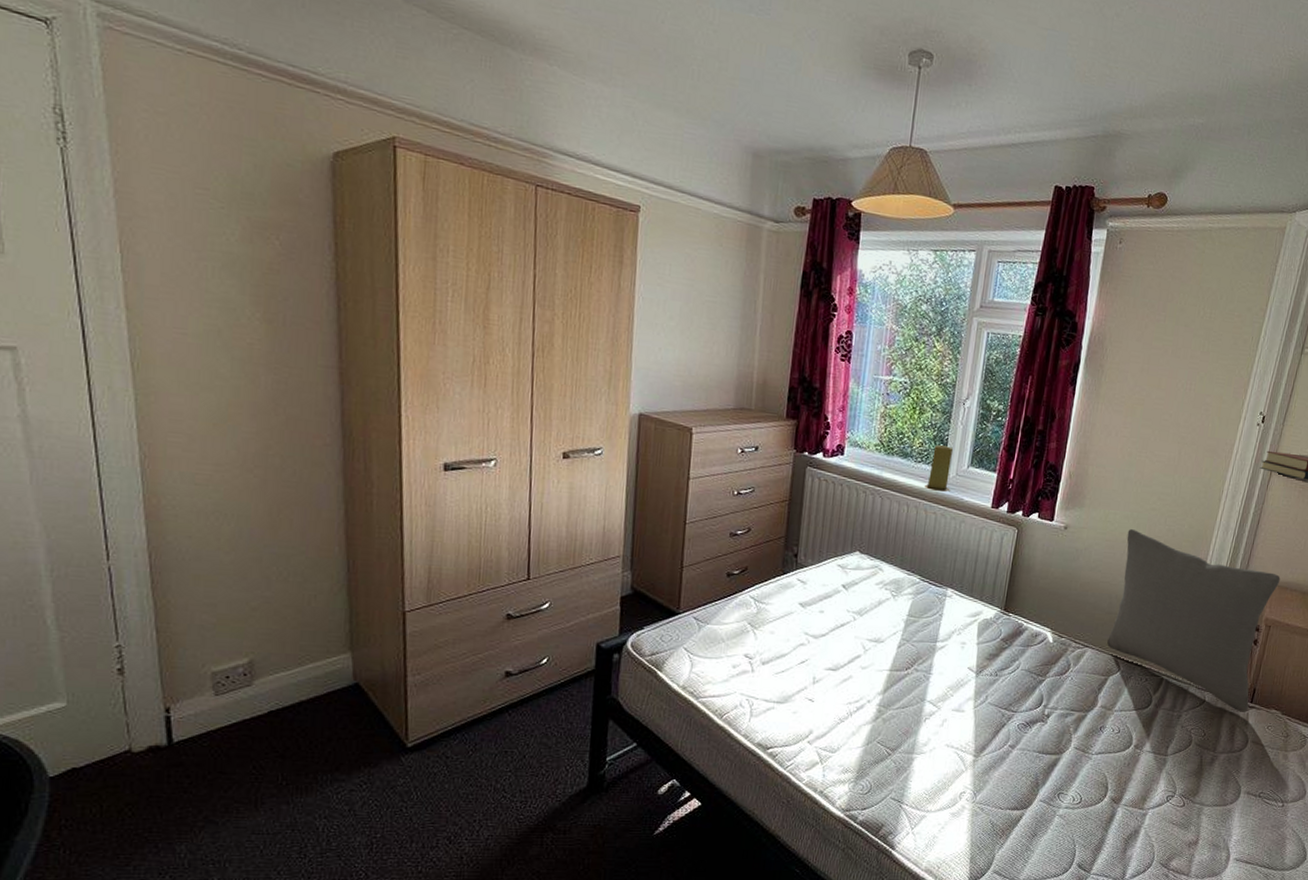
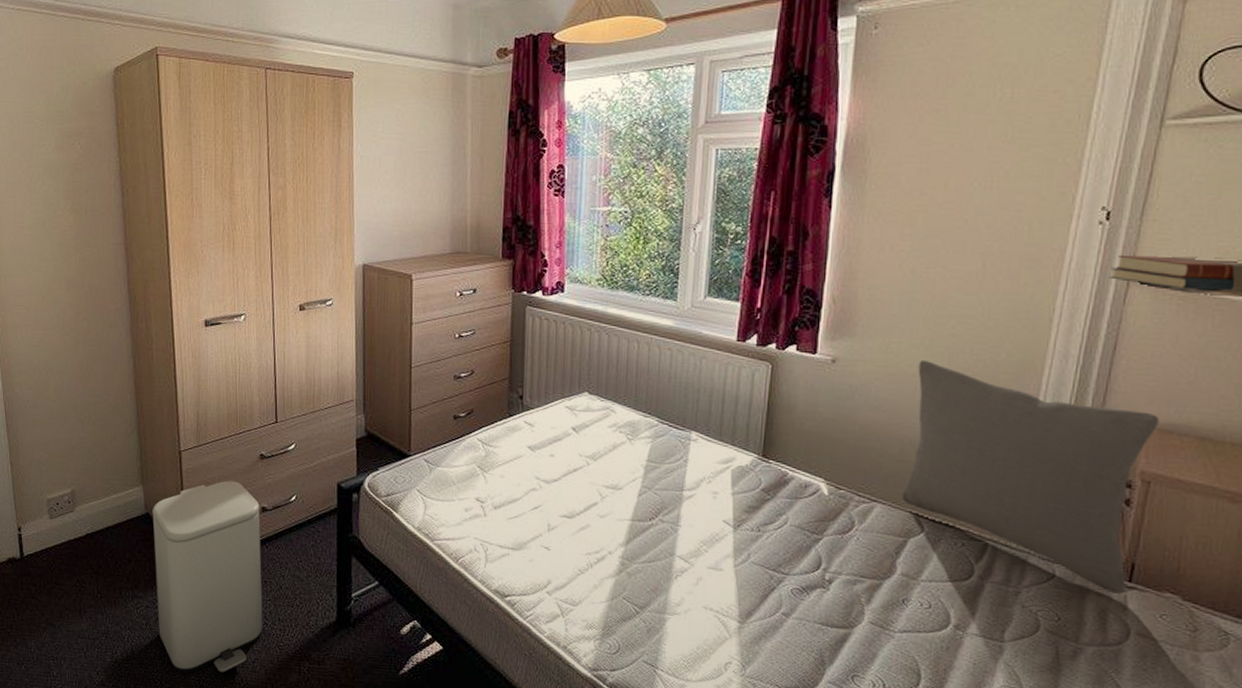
pedal bin: none [363,643,503,861] -> present [152,480,263,674]
candle: present [924,444,954,493] -> none [655,274,686,327]

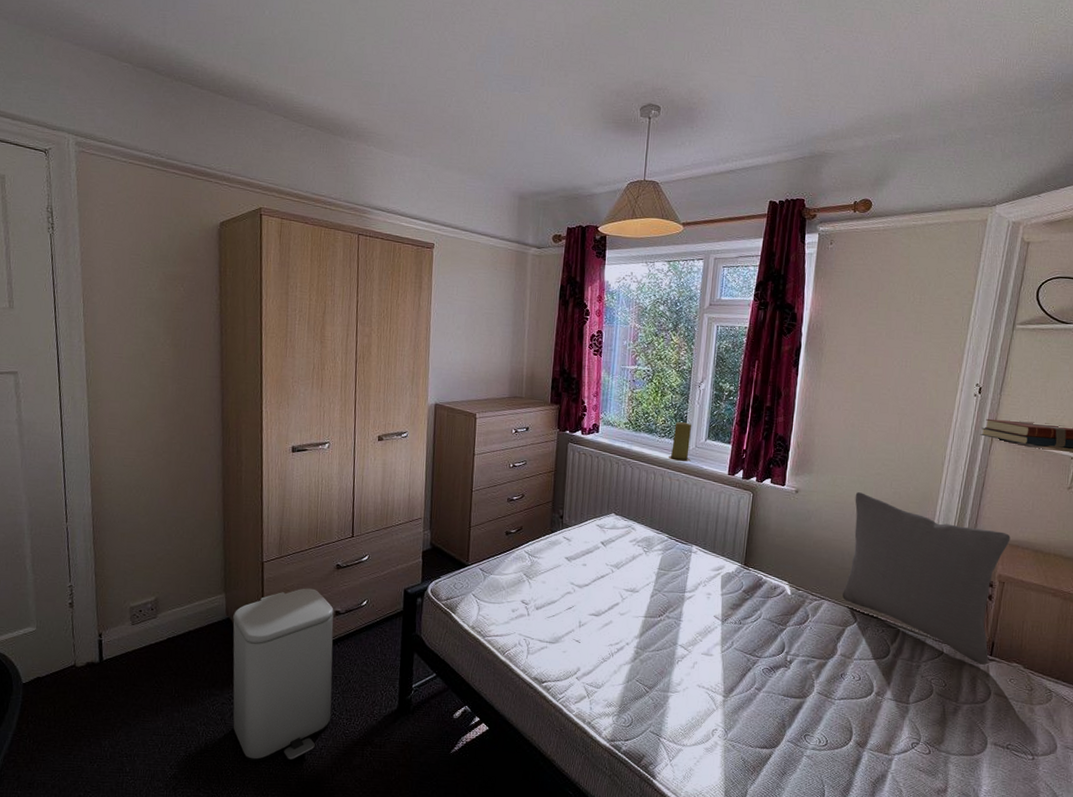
candle: none [655,274,686,327] -> present [668,421,692,462]

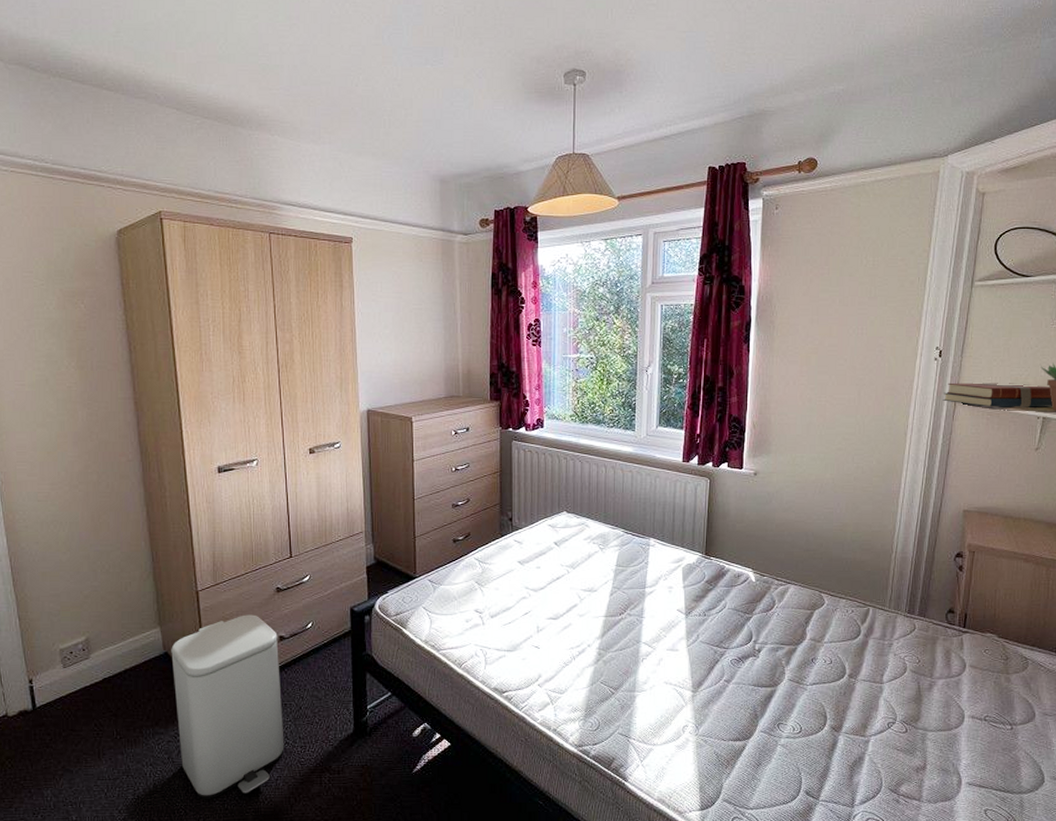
candle: present [668,421,692,462] -> none [618,409,643,452]
pillow: present [842,492,1011,665] -> none [809,470,979,637]

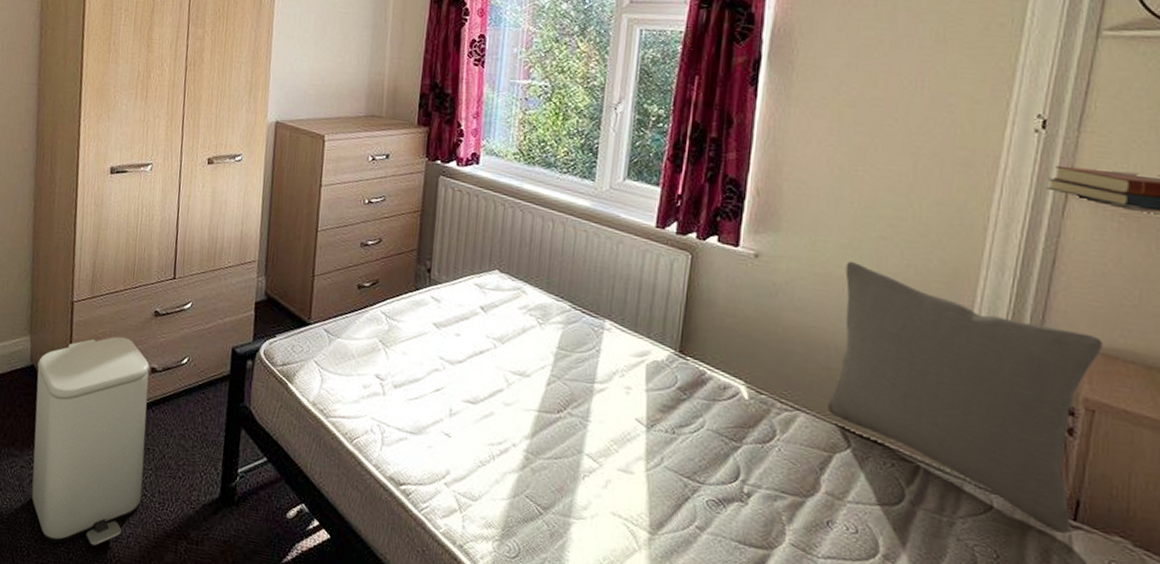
pillow: none [809,470,979,637] -> present [828,262,1103,534]

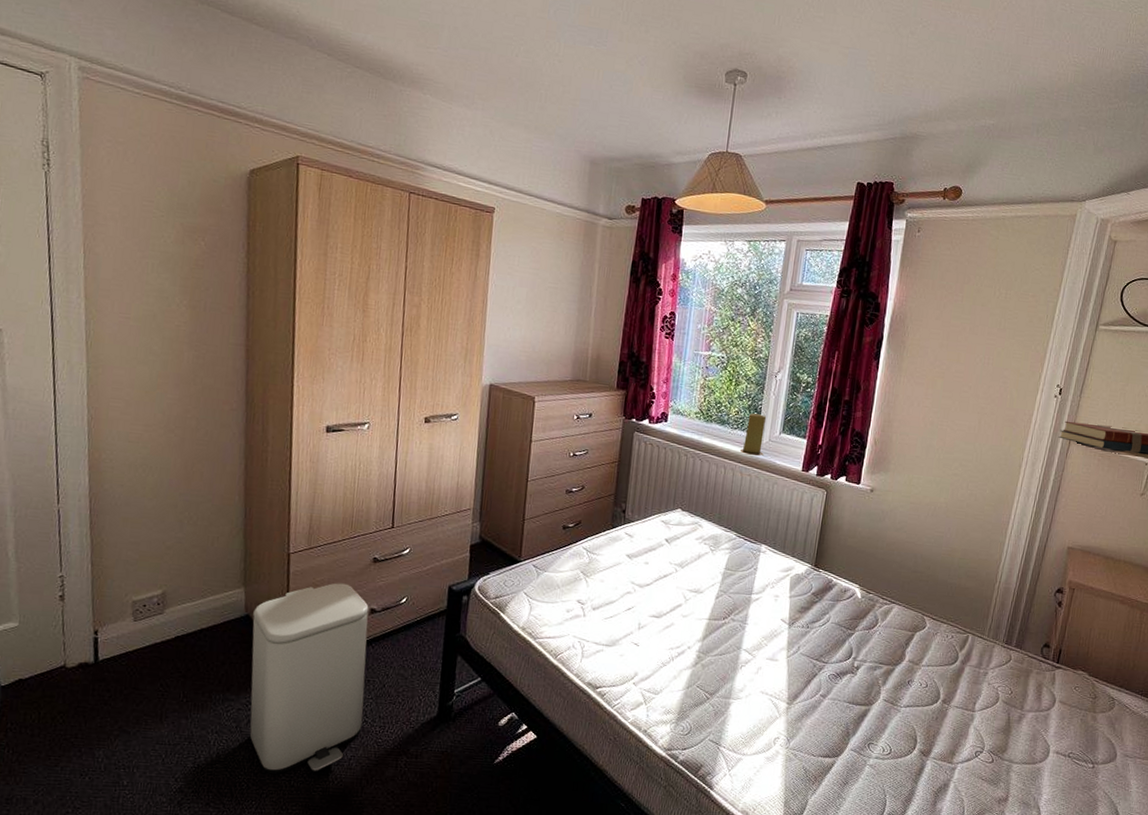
candle: none [571,153,606,208] -> present [739,413,767,457]
pillow: present [828,262,1103,534] -> none [913,493,1083,672]

